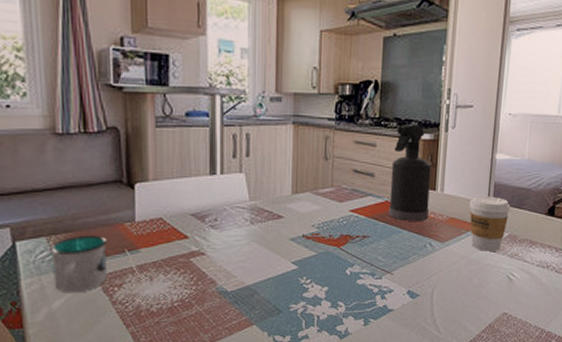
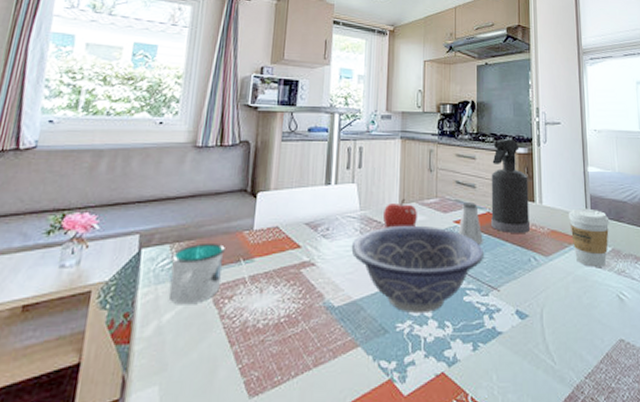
decorative bowl: none [242,215,379,296] -> present [351,225,483,314]
fruit: none [275,189,311,218] -> present [383,199,417,228]
saltshaker: none [354,192,380,233] -> present [458,203,483,245]

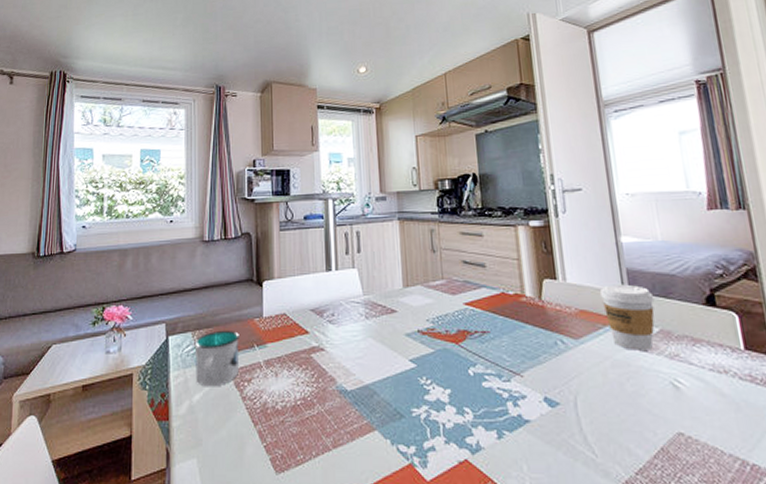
decorative bowl: present [351,225,483,314] -> none [358,308,501,399]
fruit: present [383,199,417,228] -> none [388,282,424,312]
saltshaker: present [458,203,483,245] -> none [469,283,500,328]
spray bottle: present [491,139,531,233] -> none [502,212,555,314]

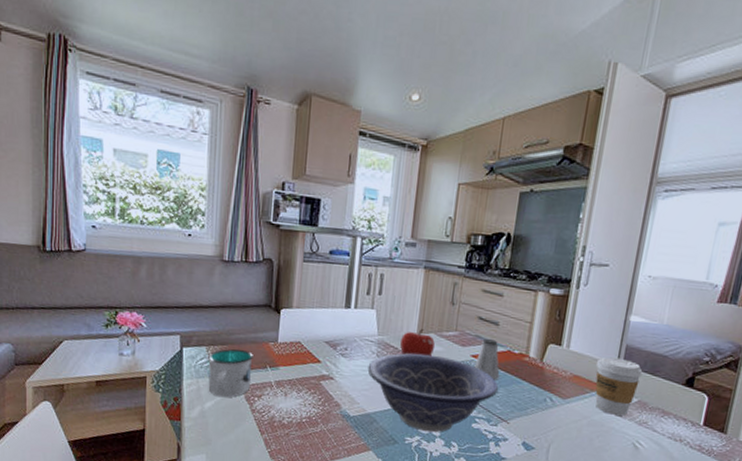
decorative bowl: none [358,308,501,399] -> present [367,353,498,433]
fruit: none [388,282,424,312] -> present [400,329,435,356]
saltshaker: none [469,283,500,328] -> present [474,339,500,380]

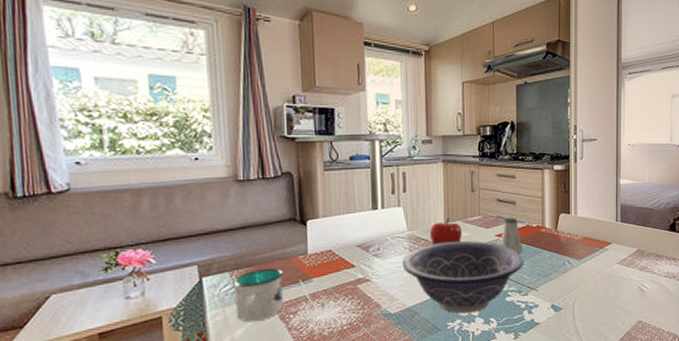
coffee cup: present [595,357,643,416] -> none [600,216,637,266]

